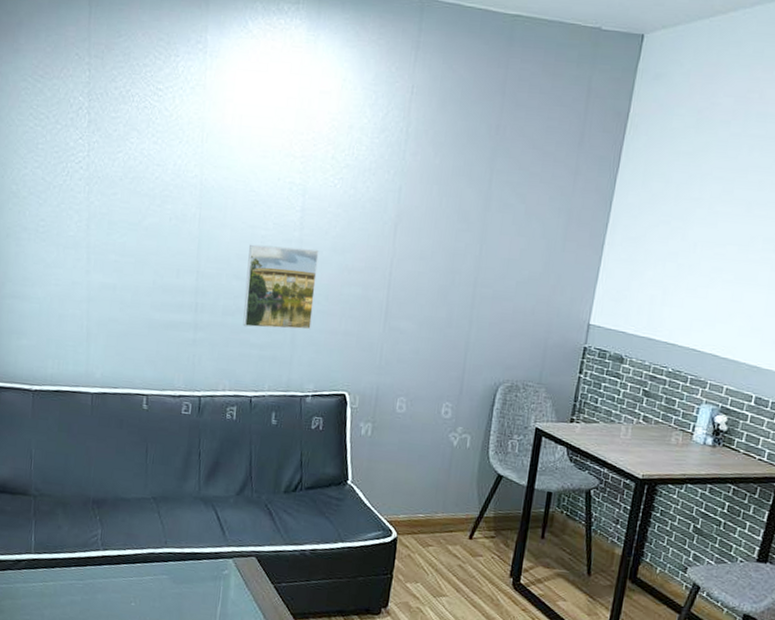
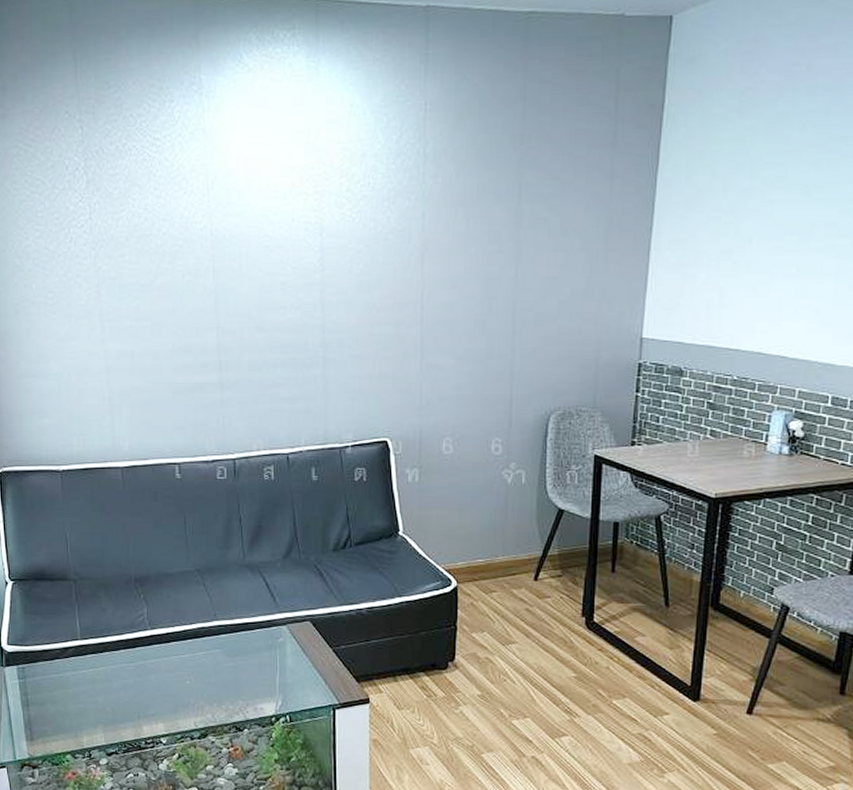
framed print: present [243,244,319,330] -> none [270,290,344,381]

